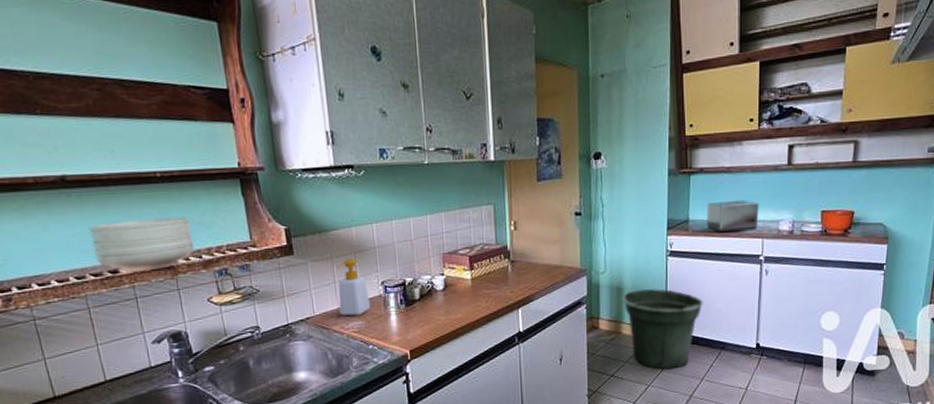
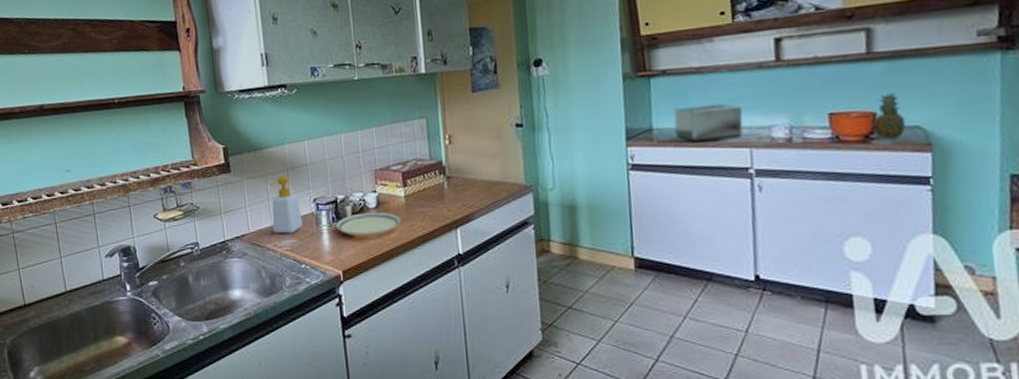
bowl: present [88,216,195,273] -> none [59,138,144,190]
plate: none [403,293,467,319] -> present [335,211,401,238]
flower pot: present [622,288,703,370] -> none [576,207,679,303]
fruit: none [851,195,872,233] -> present [873,92,906,138]

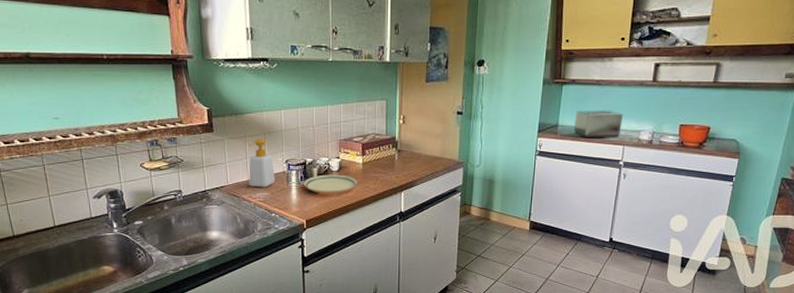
fruit: present [873,92,906,138] -> none [706,113,727,146]

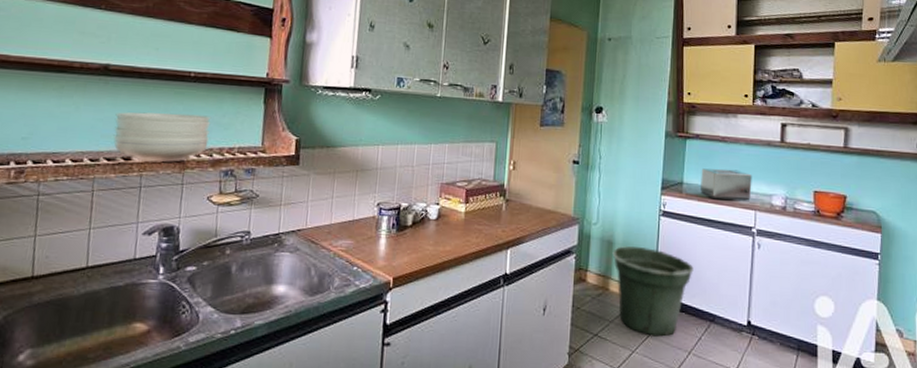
bowl: none [46,93,132,138] -> present [113,112,212,163]
soap bottle: present [249,139,276,188] -> none [331,176,363,234]
plate: present [303,174,358,195] -> none [394,223,458,248]
flower pot: none [493,183,565,254] -> present [612,246,694,337]

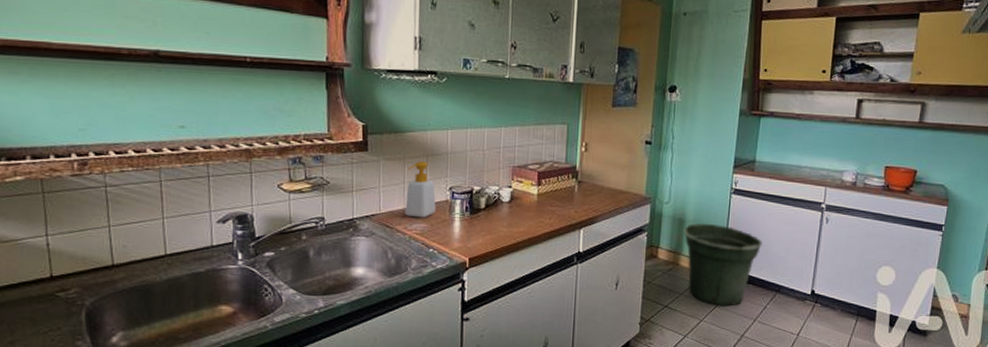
bowl: present [113,112,212,163] -> none [173,100,274,152]
soap bottle: none [331,176,363,234] -> present [405,161,437,218]
toaster: present [701,168,752,201] -> none [772,146,825,178]

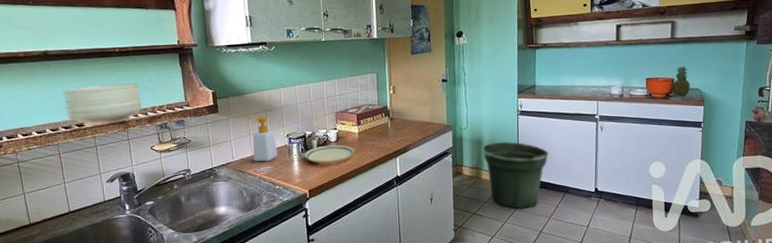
bowl: none [173,100,274,152] -> present [62,82,143,126]
plate: none [468,205,531,230] -> present [304,144,355,165]
fruit: none [913,156,935,192] -> present [672,65,690,96]

